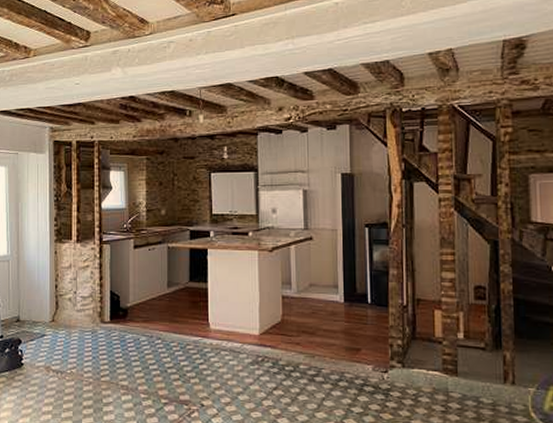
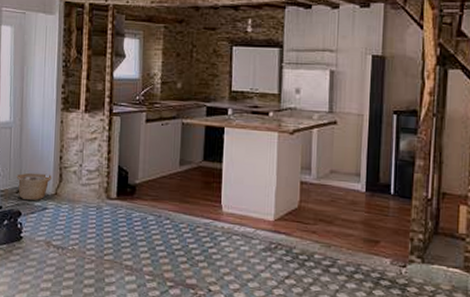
basket: none [15,302,48,328] -> present [16,172,52,200]

